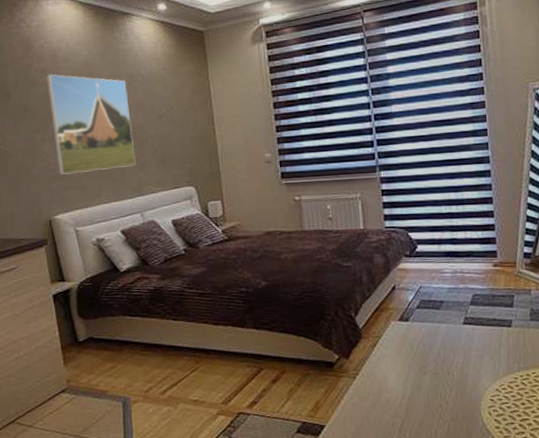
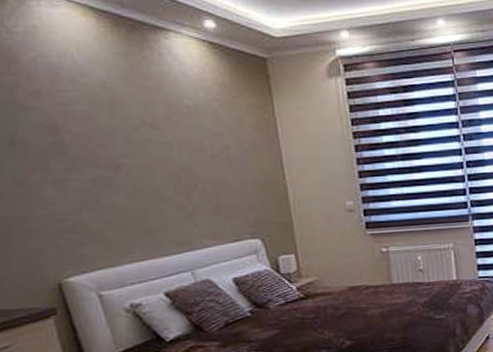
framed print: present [46,74,136,175] -> none [42,97,182,227]

